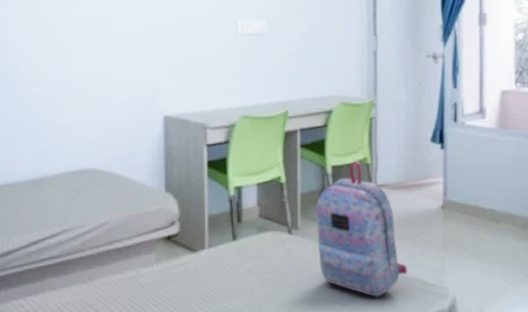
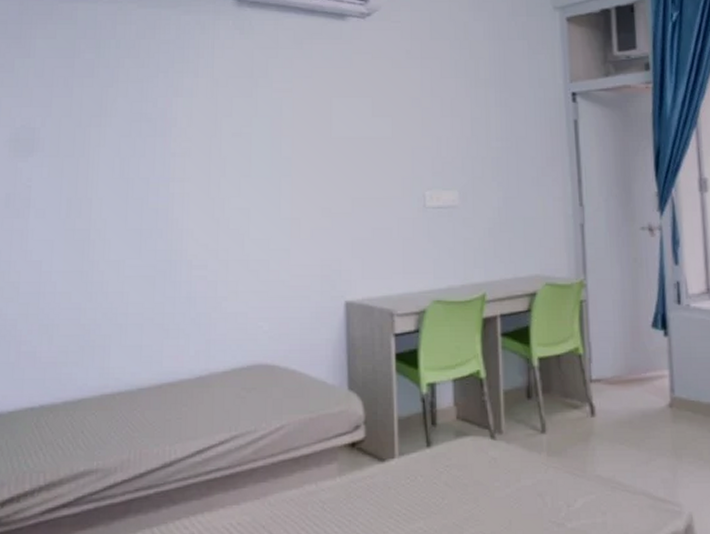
backpack: present [316,161,407,297] -> none [522,351,633,516]

